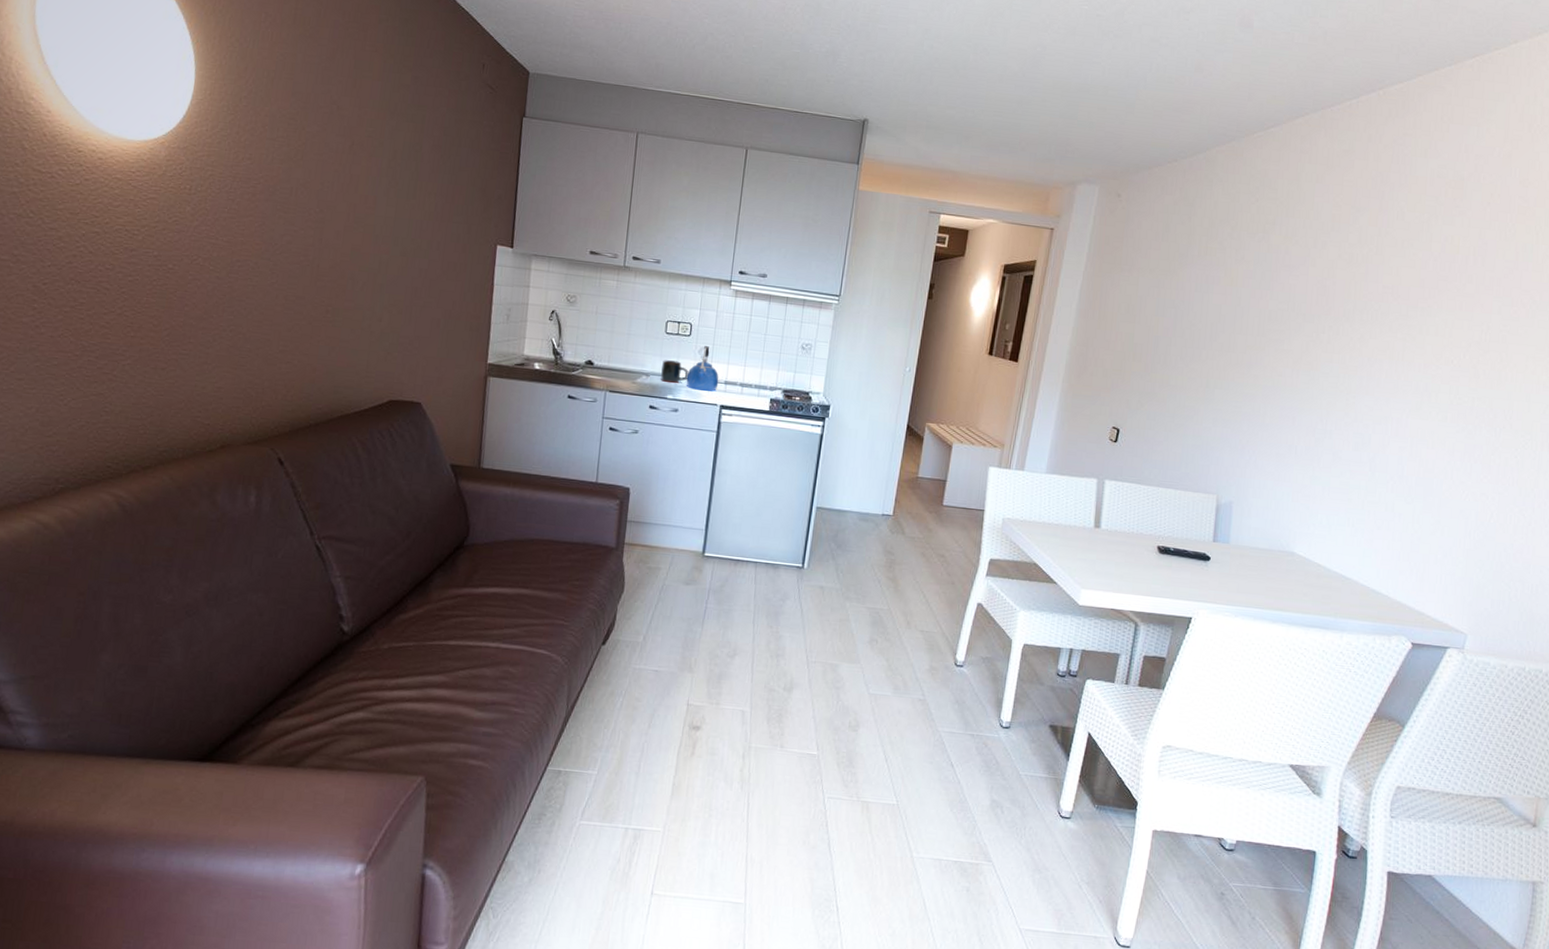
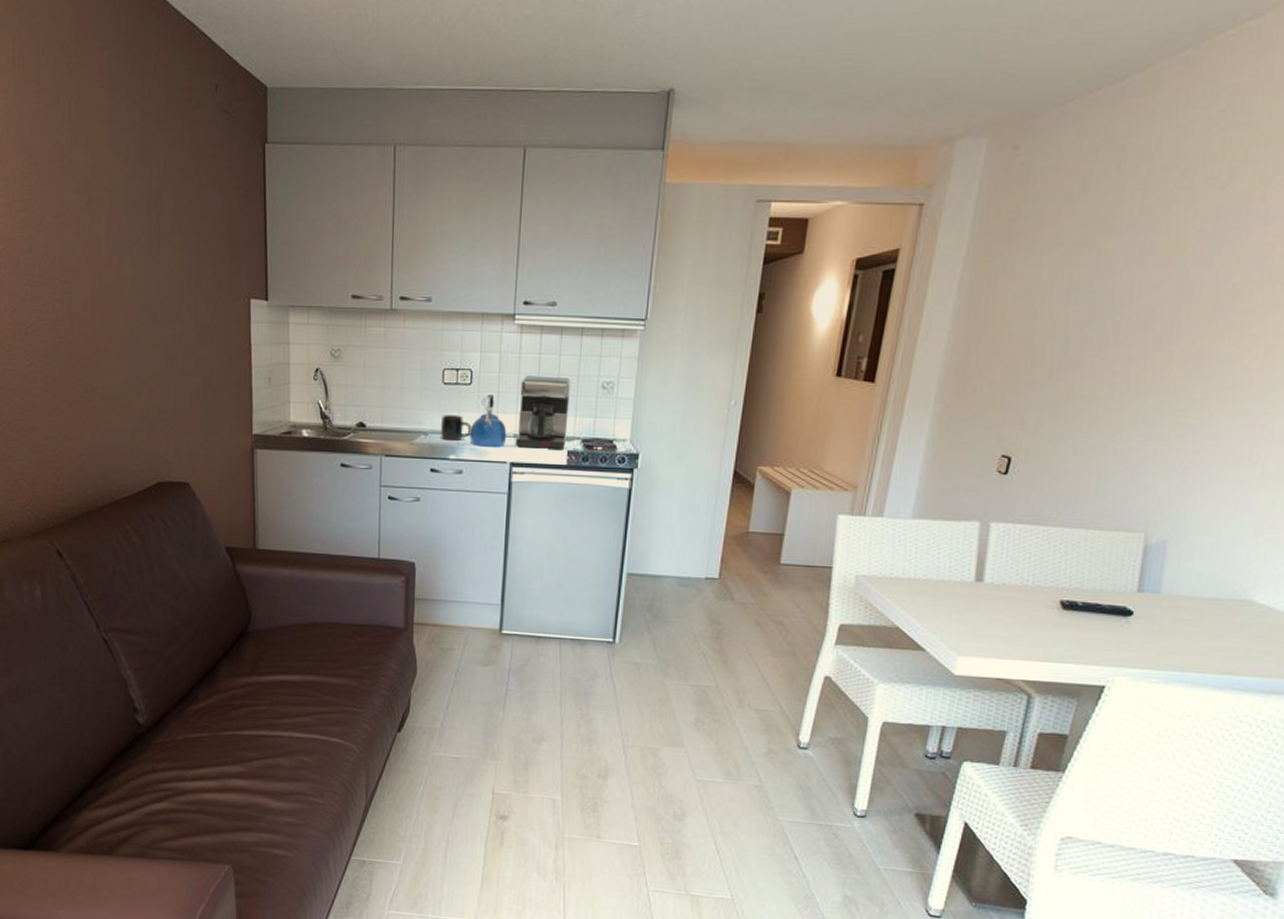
coffee maker: none [725,332,776,397] -> present [515,375,572,449]

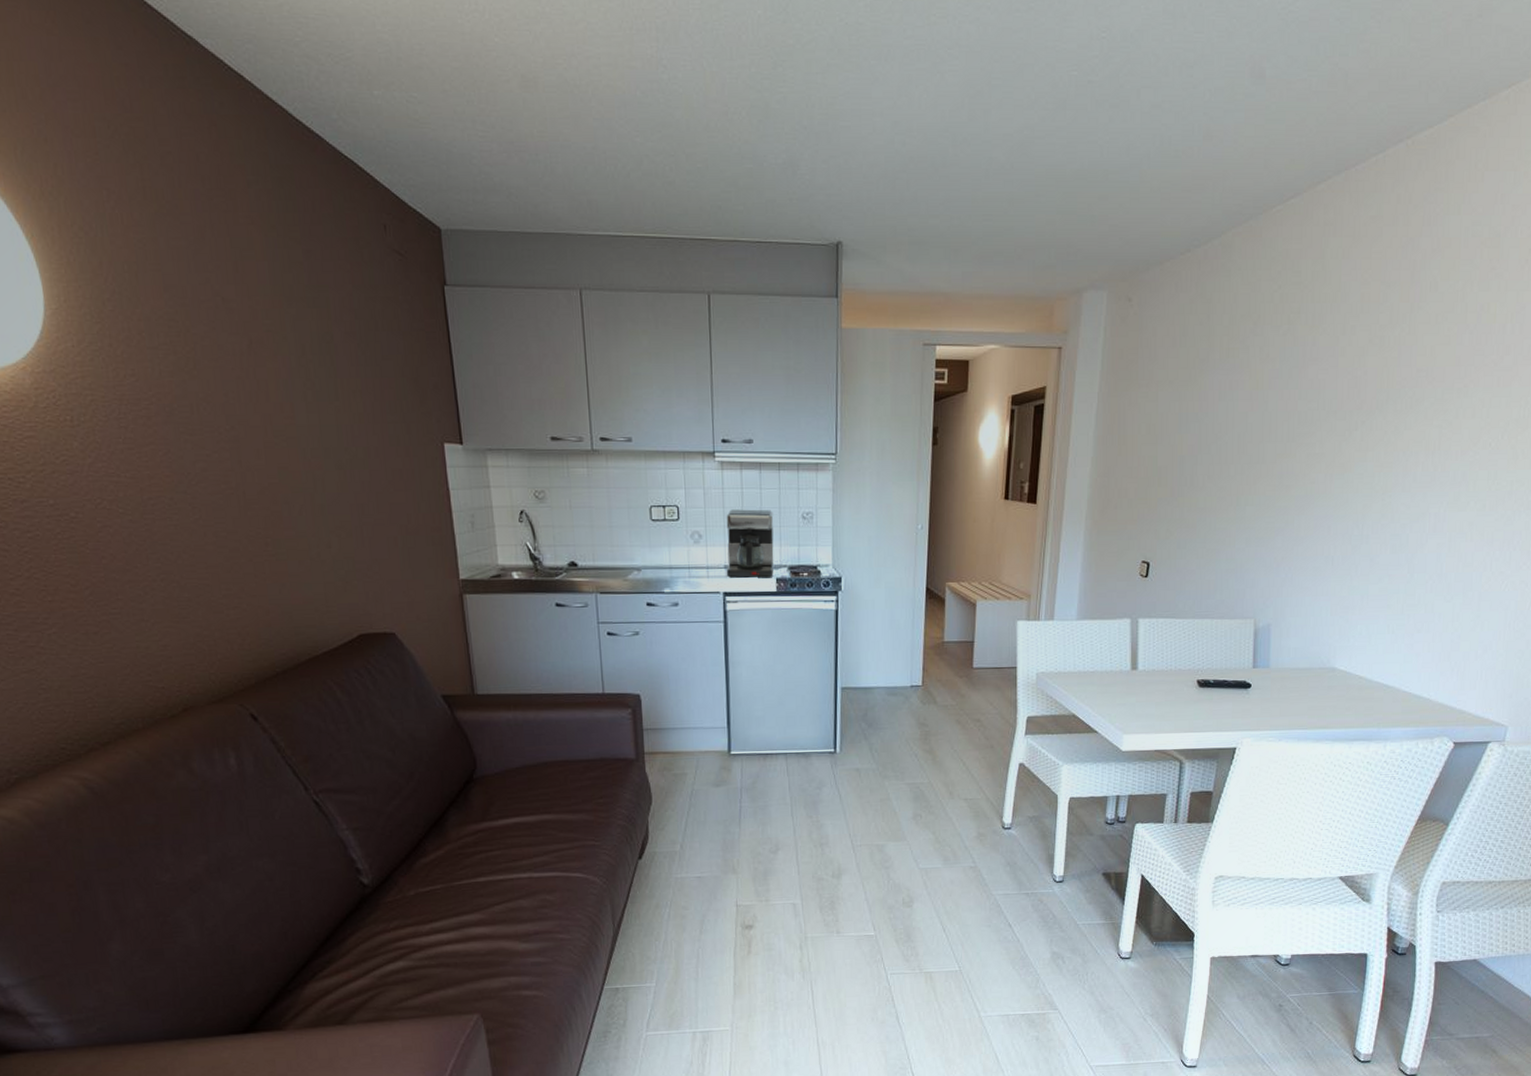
mug: present [441,415,471,442] -> none [653,550,683,576]
kettle: present [469,395,507,448] -> none [682,529,718,580]

